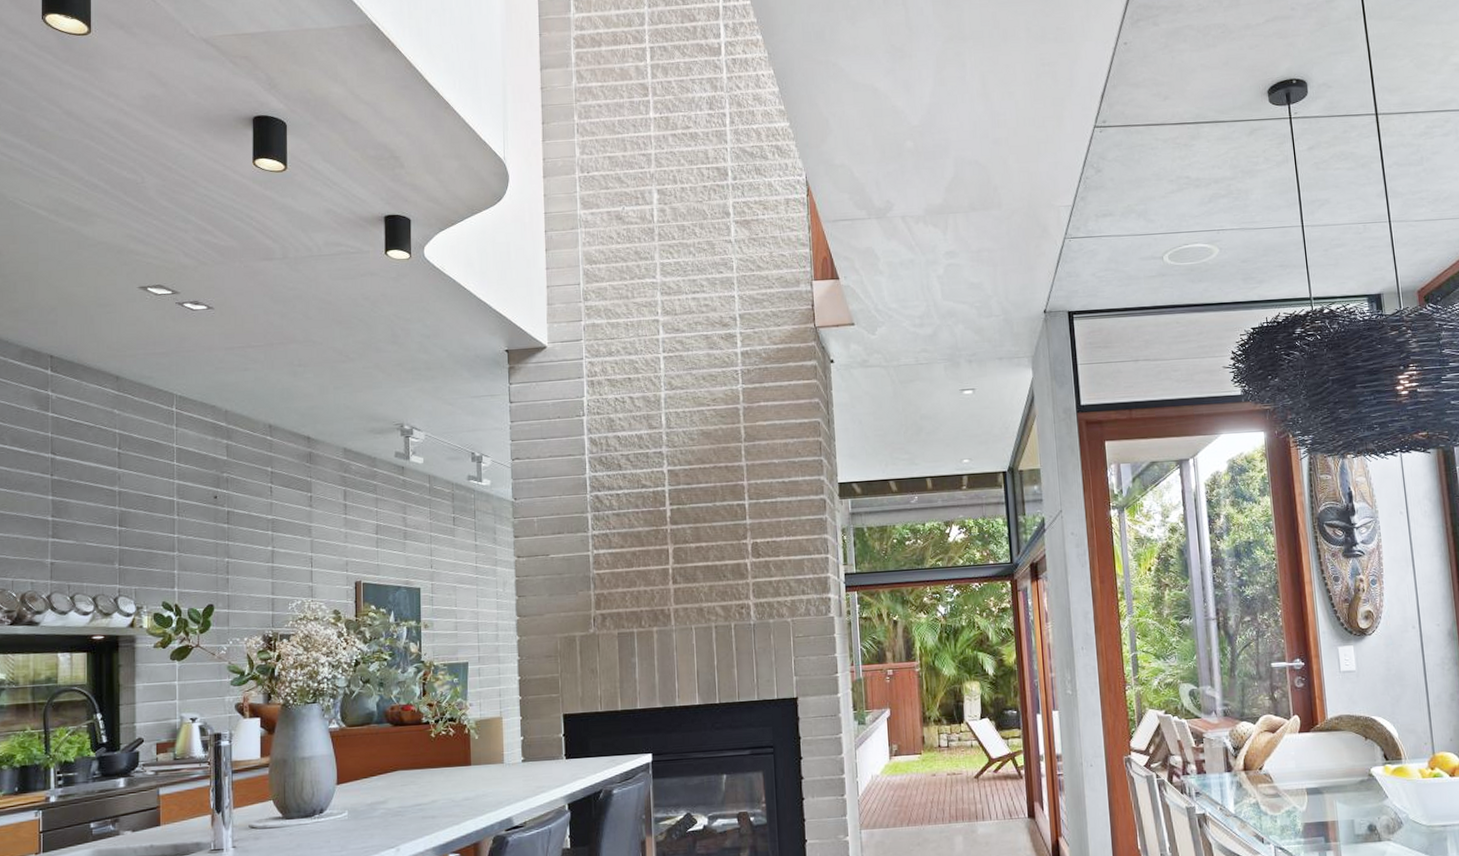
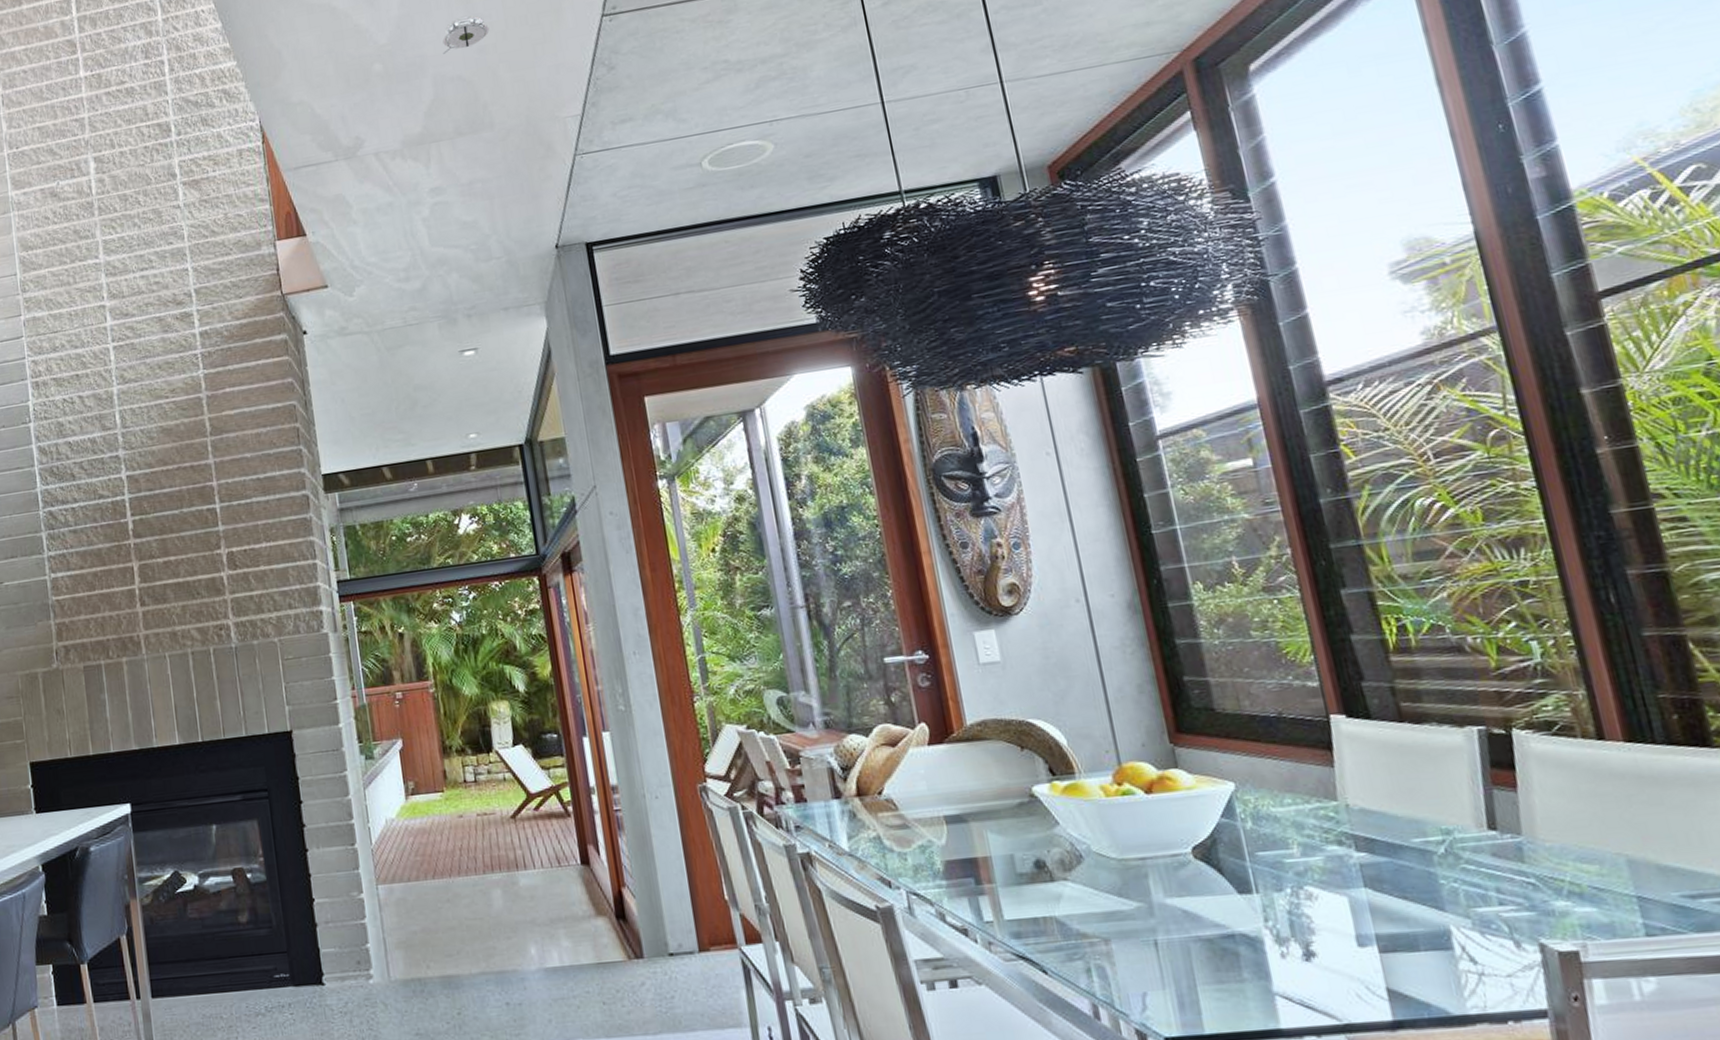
smoke detector: none [964,112,1004,141] -> present [442,15,490,54]

